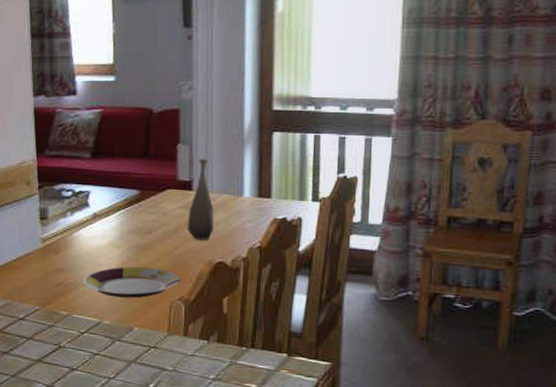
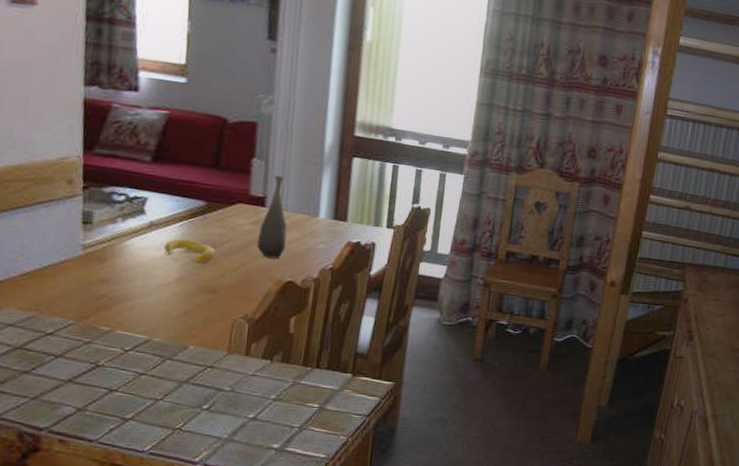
plate: present [83,266,180,298] -> none [132,281,246,315]
banana: none [107,227,150,249] -> present [164,238,215,263]

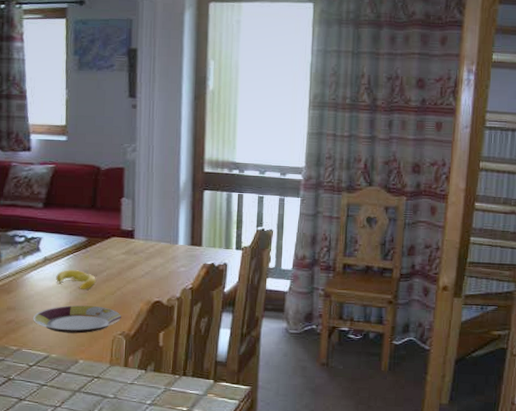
plate: none [132,281,246,315] -> present [33,305,122,334]
bottle: present [256,175,287,259] -> none [128,211,153,282]

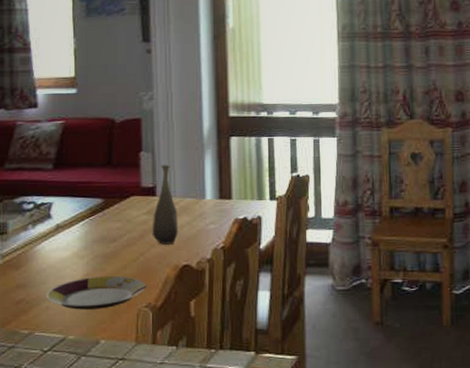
banana: present [56,270,96,289] -> none [70,236,115,258]
bottle: none [128,211,153,282] -> present [152,164,179,245]

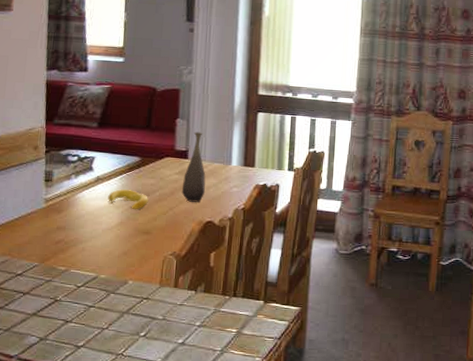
plate: present [46,275,147,310] -> none [83,225,173,254]
banana: none [70,236,115,258] -> present [108,189,148,209]

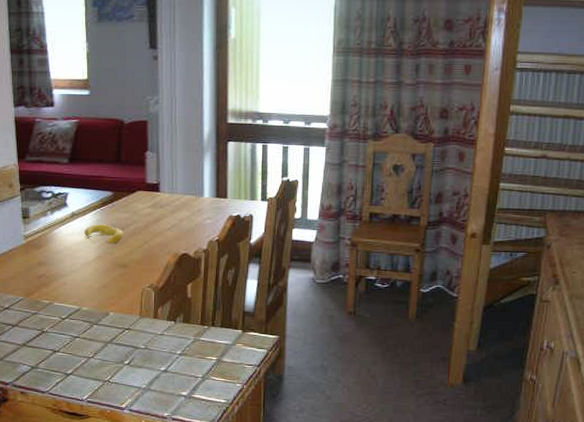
bottle: present [181,131,206,202] -> none [155,164,179,235]

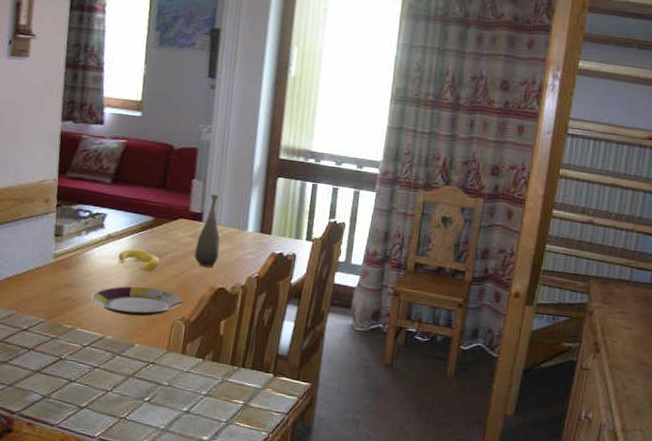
plate: none [63,258,150,287] -> present [91,286,183,316]
bottle: none [155,164,179,235] -> present [194,193,220,268]

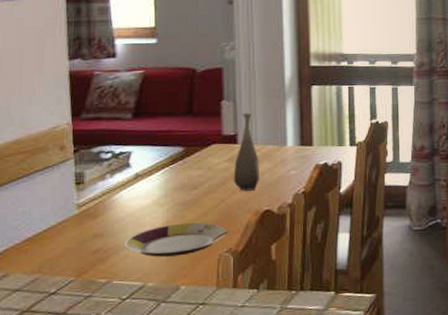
banana: present [118,249,160,271] -> none [150,184,196,205]

